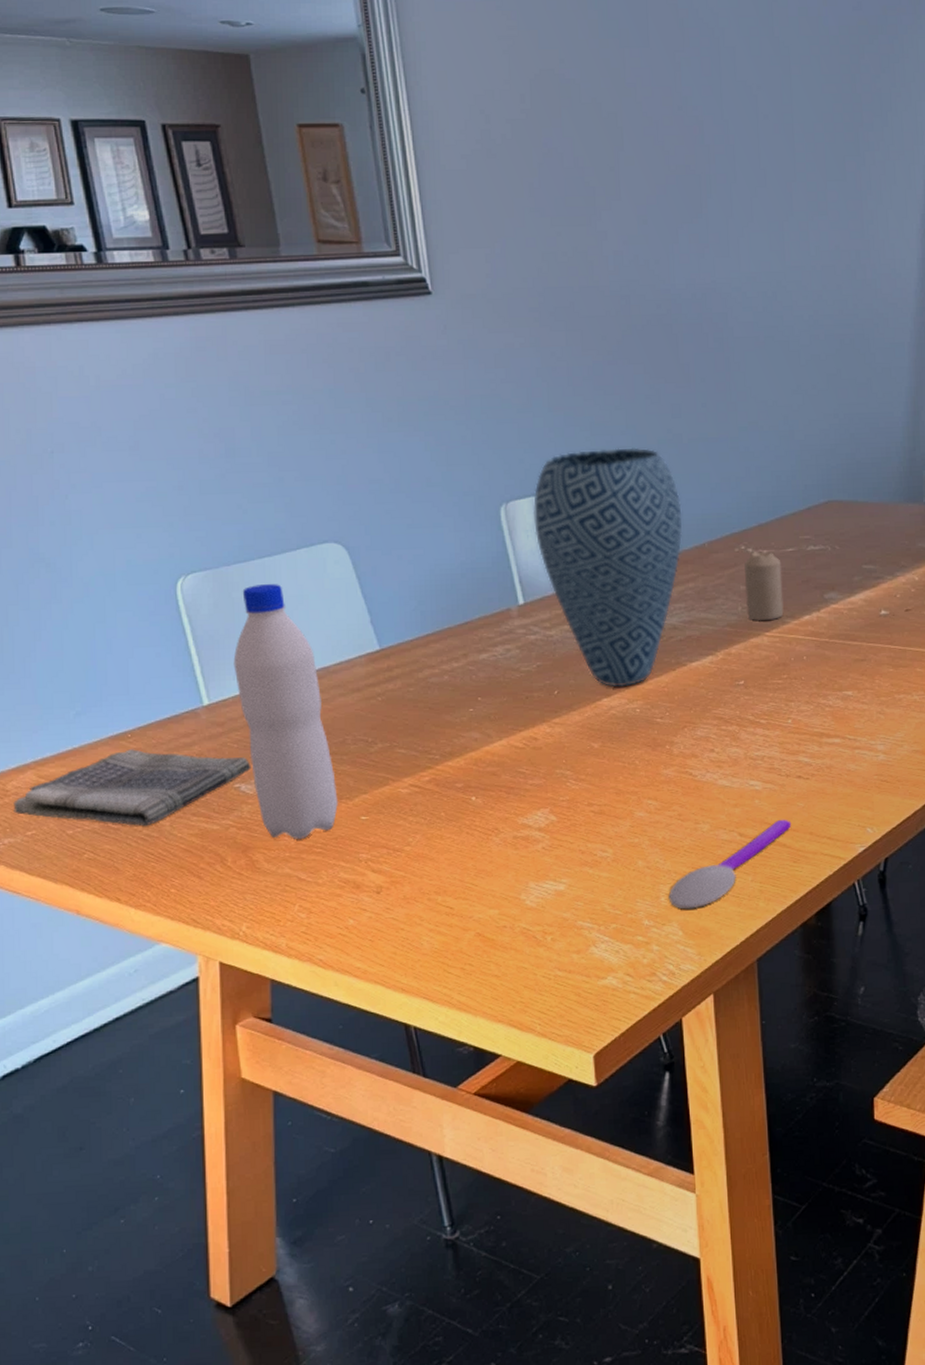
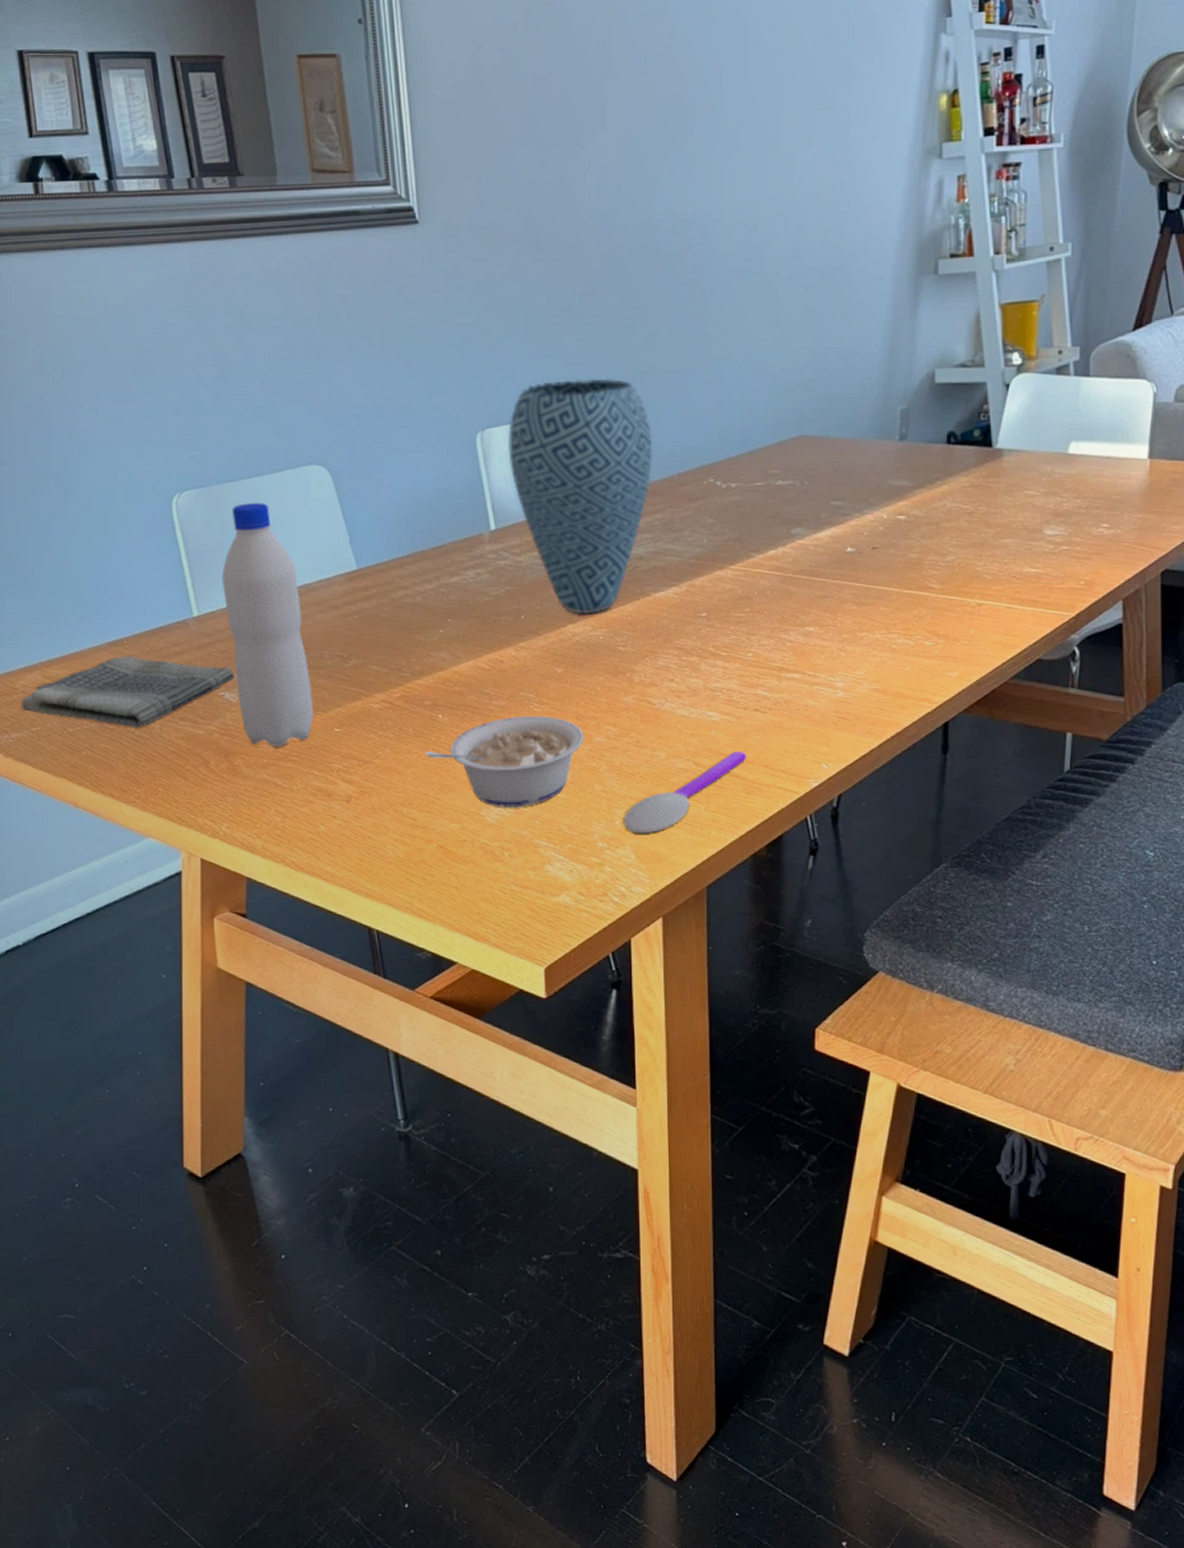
legume: none [457,793,624,890] -> present [424,715,584,807]
candle: present [744,552,784,621] -> none [711,485,749,555]

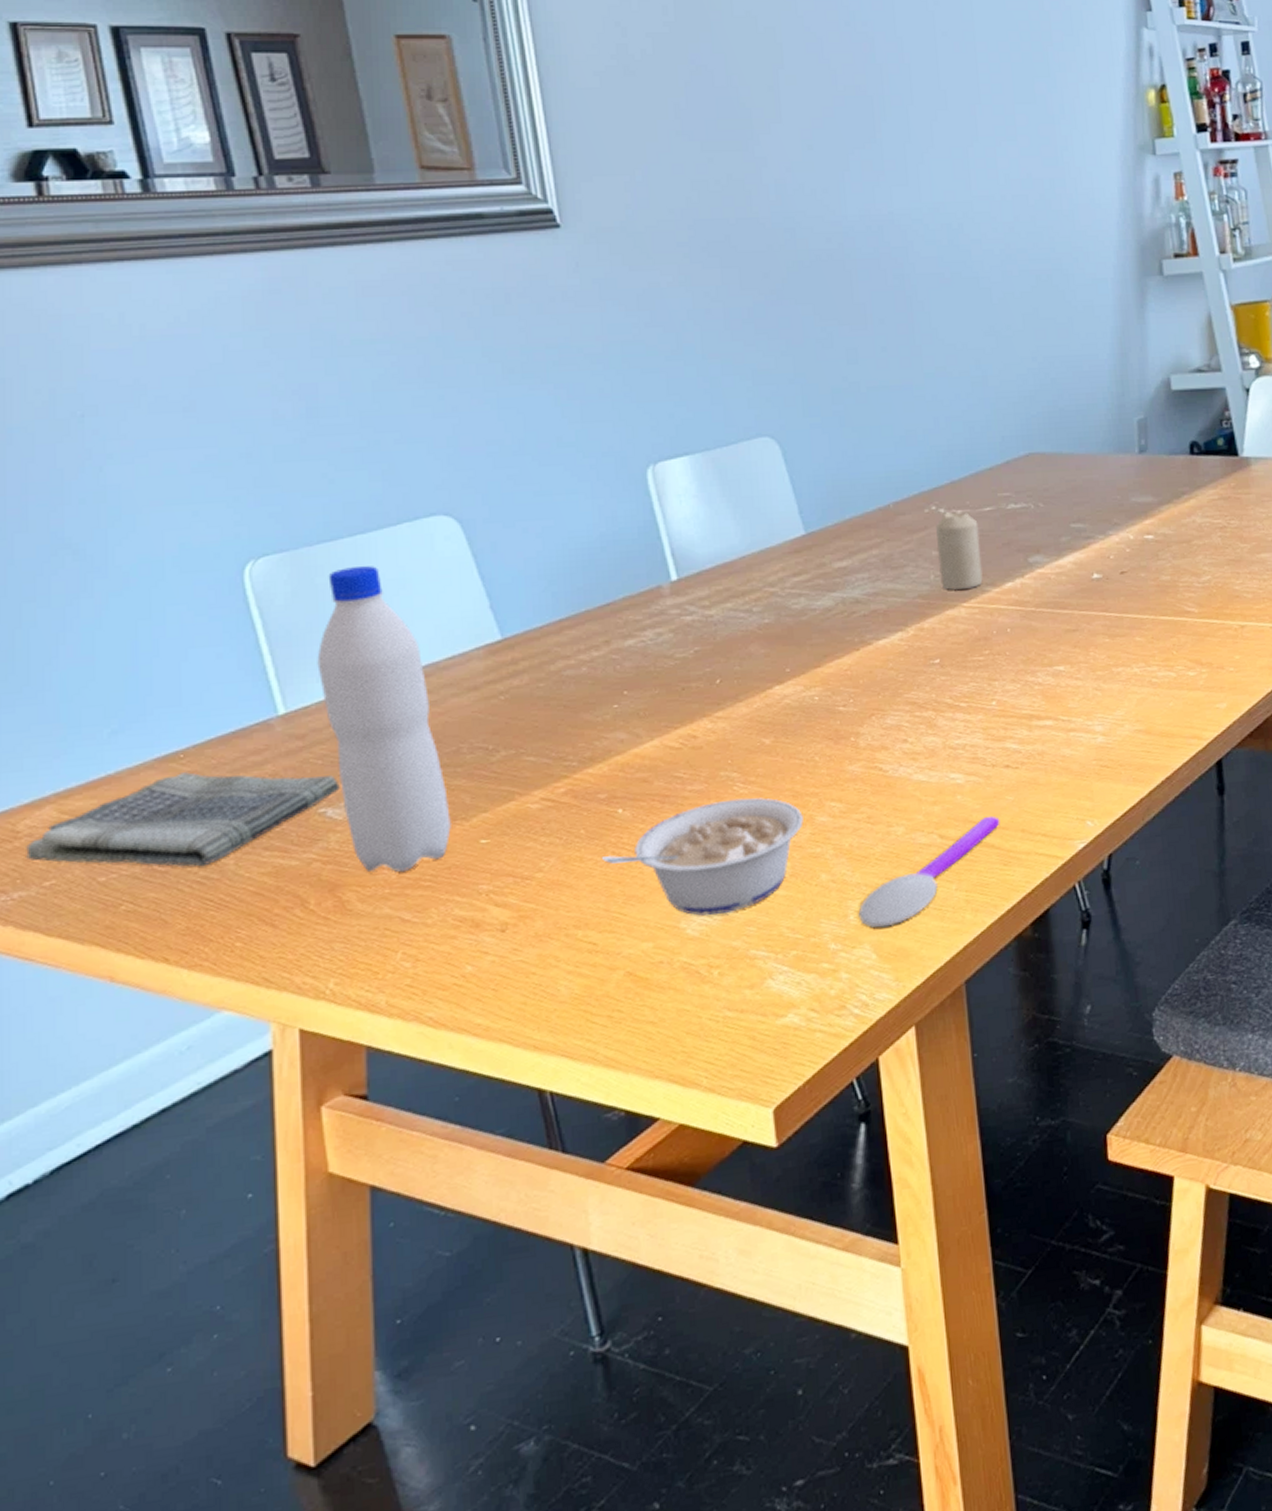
vase: present [509,378,653,613] -> none [686,398,864,672]
candle: none [711,485,749,555] -> present [936,512,983,591]

